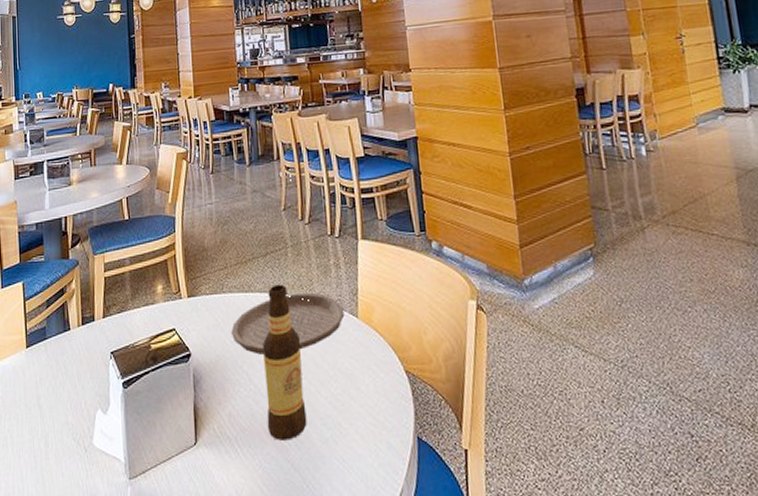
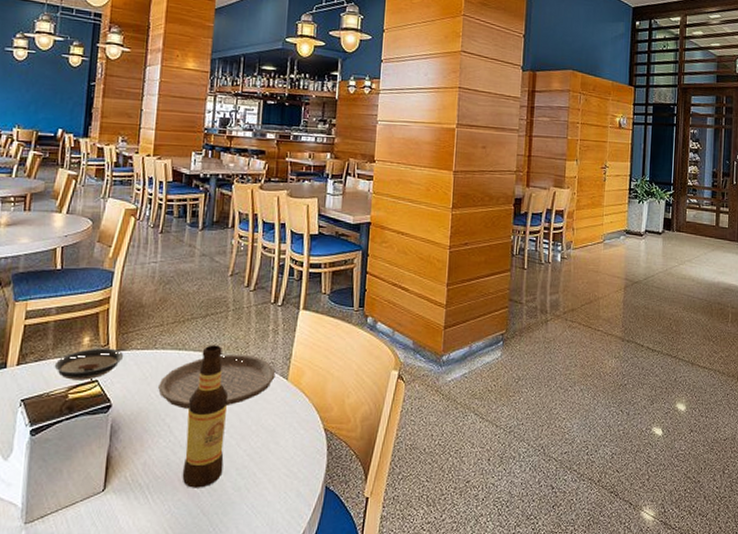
saucer: none [135,295,196,330] -> present [54,348,124,380]

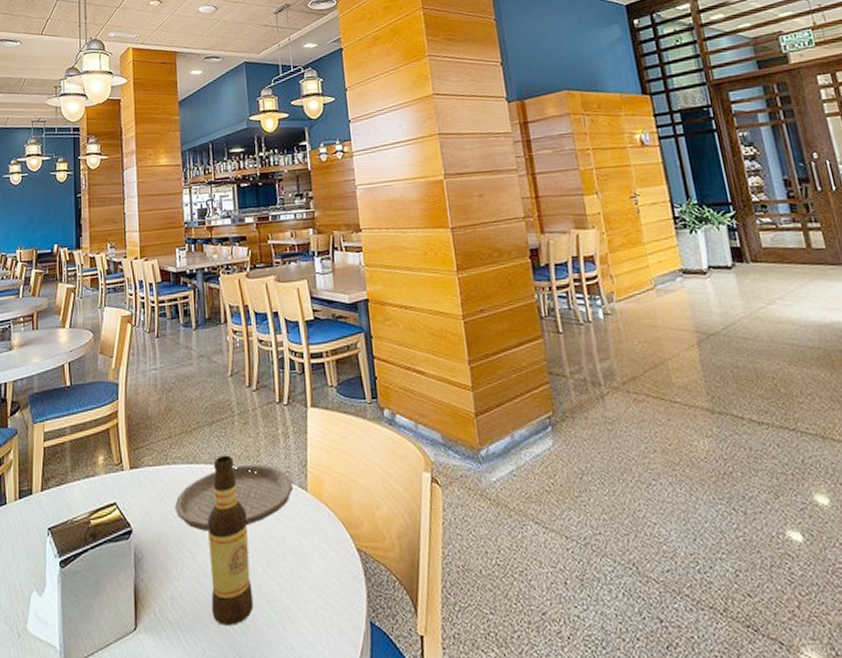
saucer: present [54,348,124,380] -> none [74,466,138,504]

